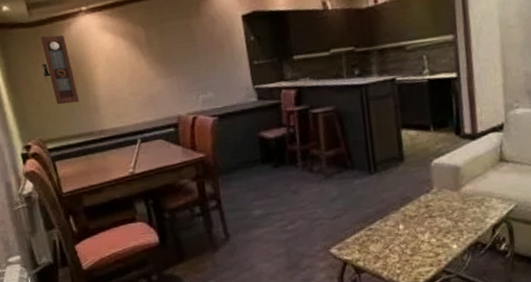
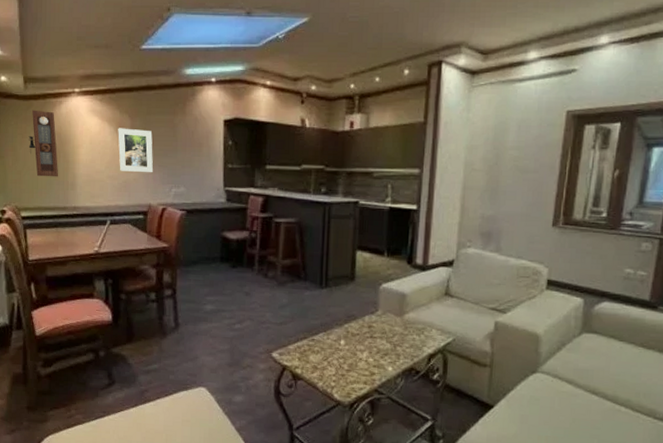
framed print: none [133,39,176,86] -> present [118,128,153,173]

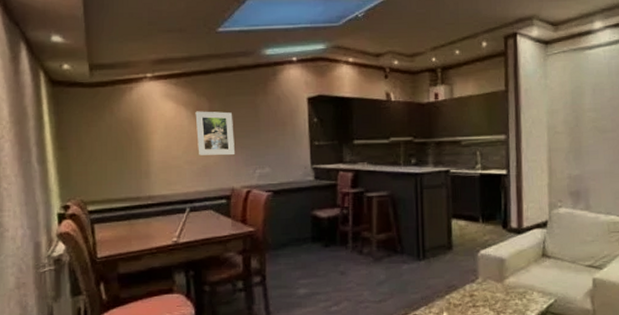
pendulum clock: present [28,110,59,177] -> none [95,97,131,167]

